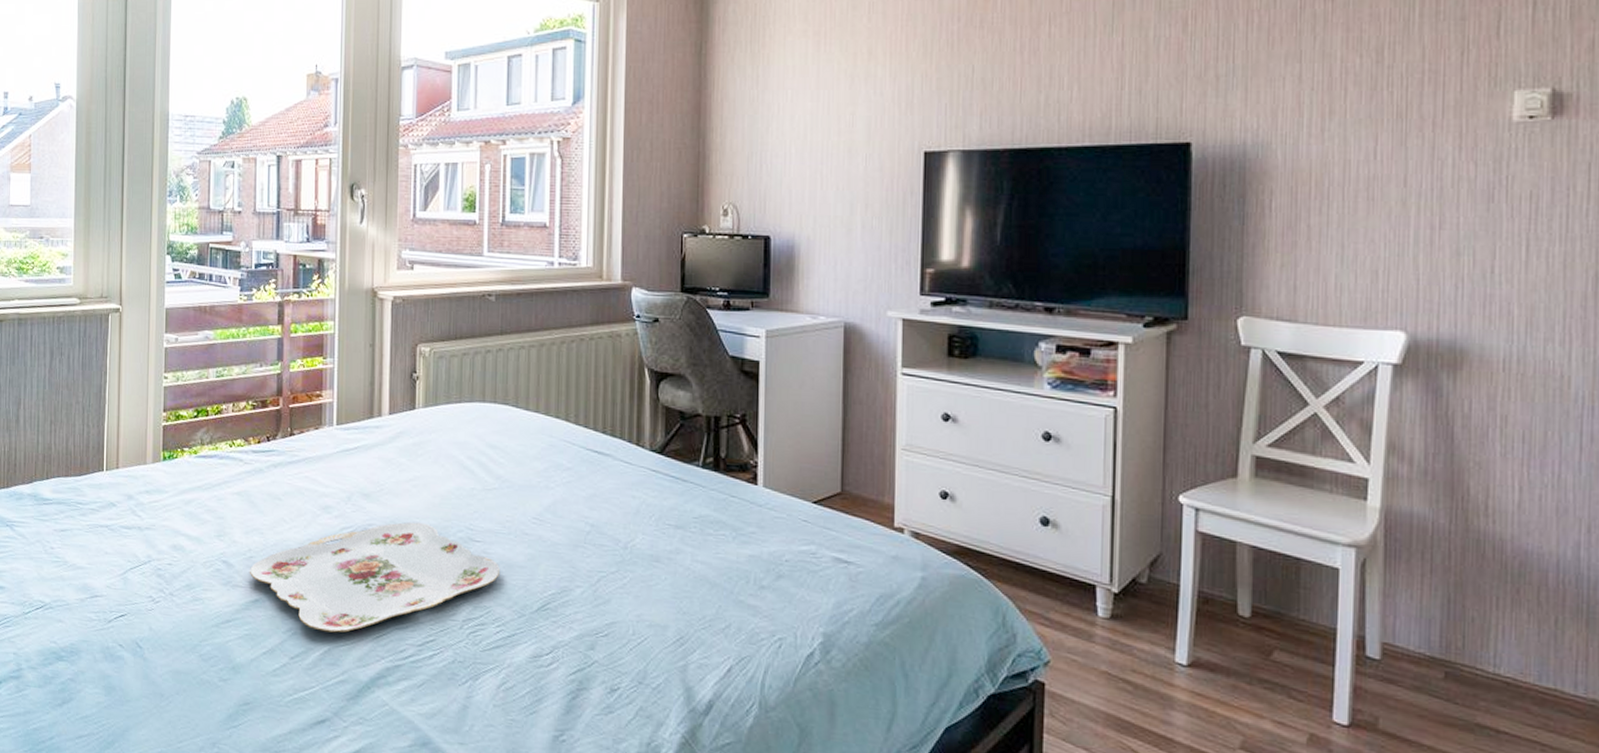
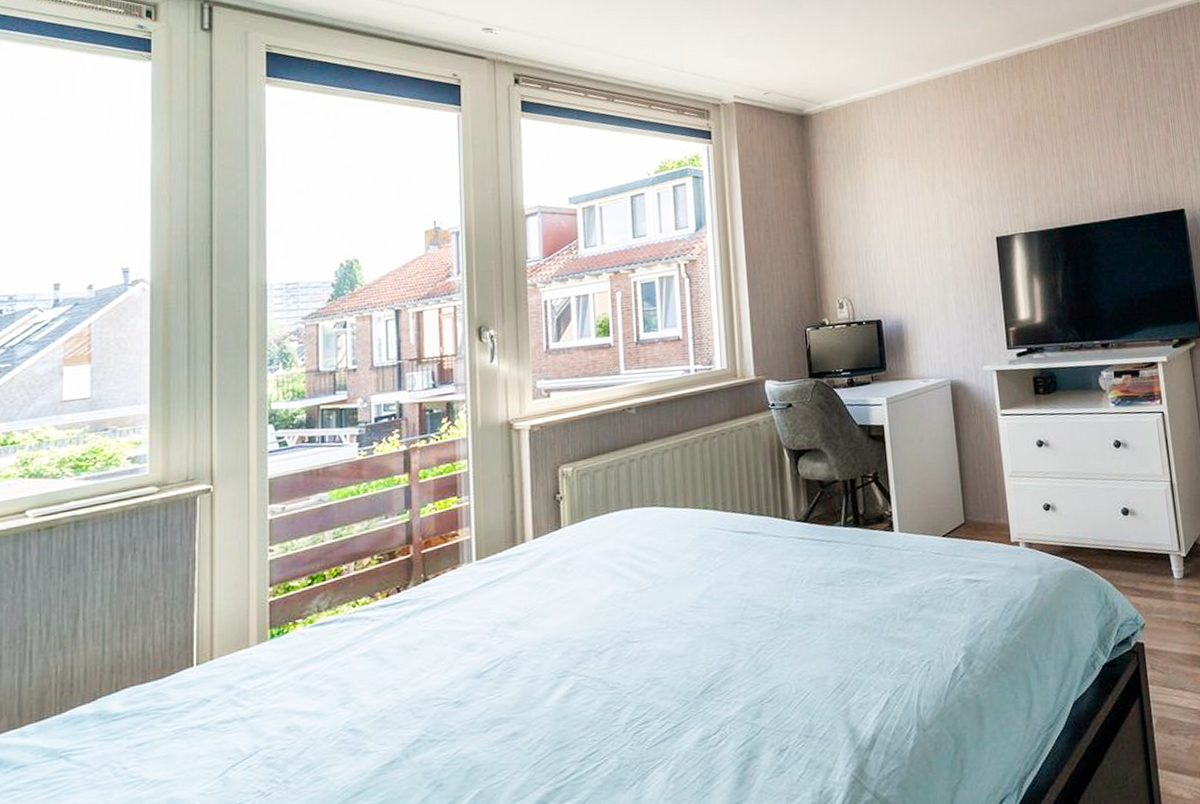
serving tray: present [249,522,499,633] -> none [381,636,660,775]

